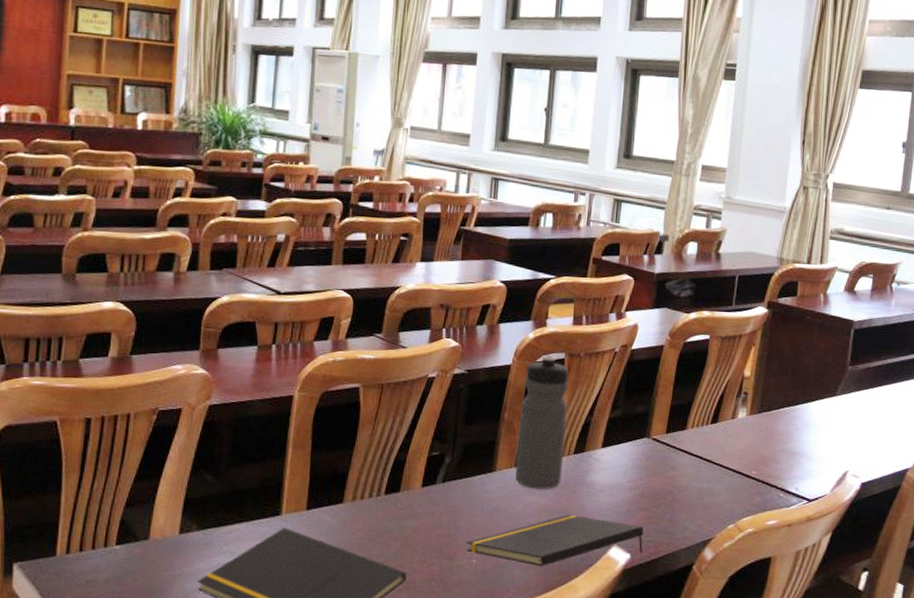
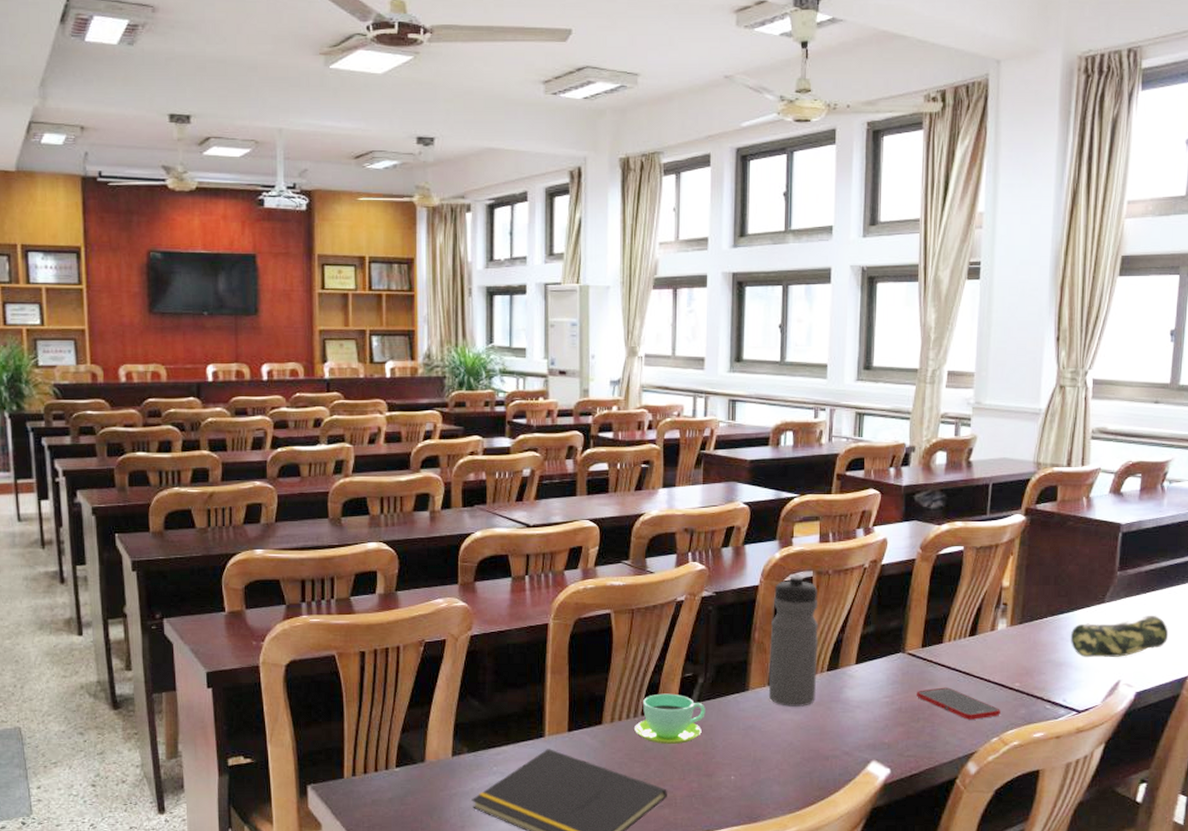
cup: none [376,472,451,526] -> present [635,693,706,745]
notepad: present [466,515,644,567] -> none [723,732,903,783]
cell phone: none [658,473,737,506] -> present [916,687,1000,720]
pencil case: none [804,409,893,449] -> present [1070,615,1169,658]

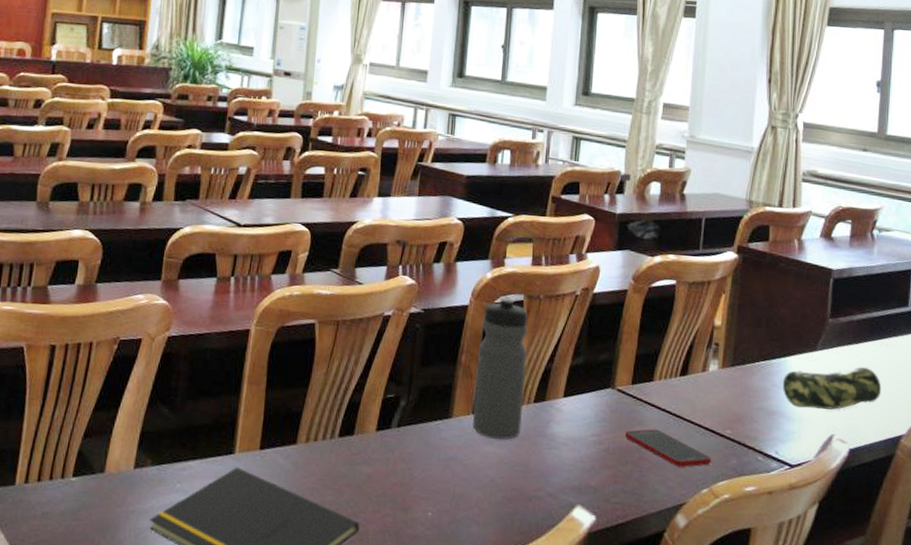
cup: present [635,693,706,745] -> none [330,414,406,473]

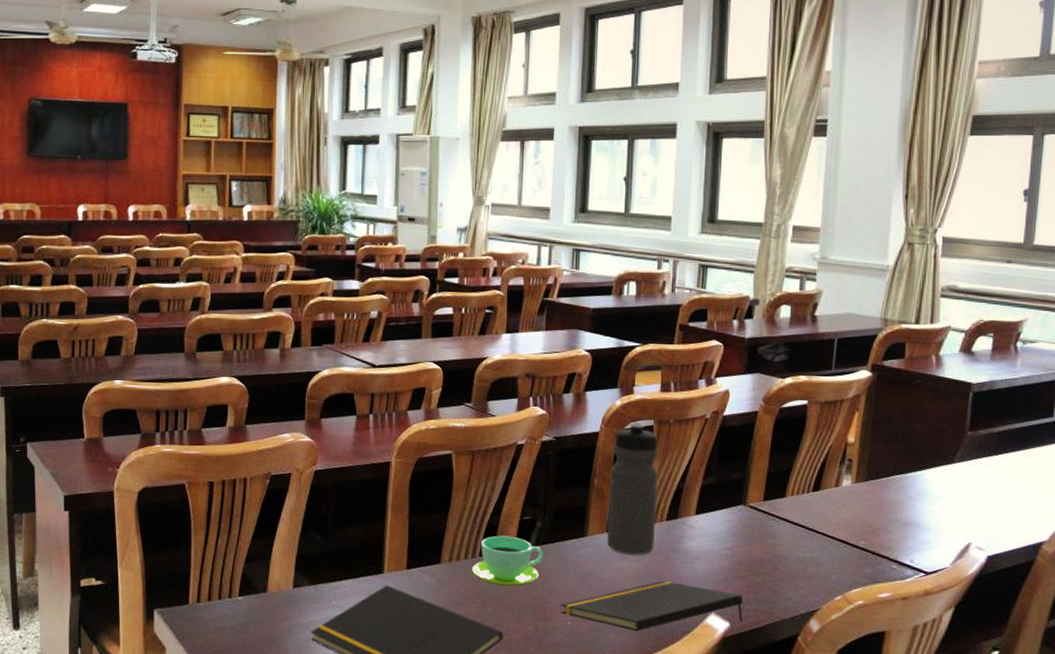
cup: none [330,414,406,473] -> present [472,535,543,587]
notepad: none [421,469,610,525] -> present [560,581,743,632]
cell phone: present [624,429,711,467] -> none [757,542,845,577]
pencil case: present [782,367,882,410] -> none [918,477,1023,520]

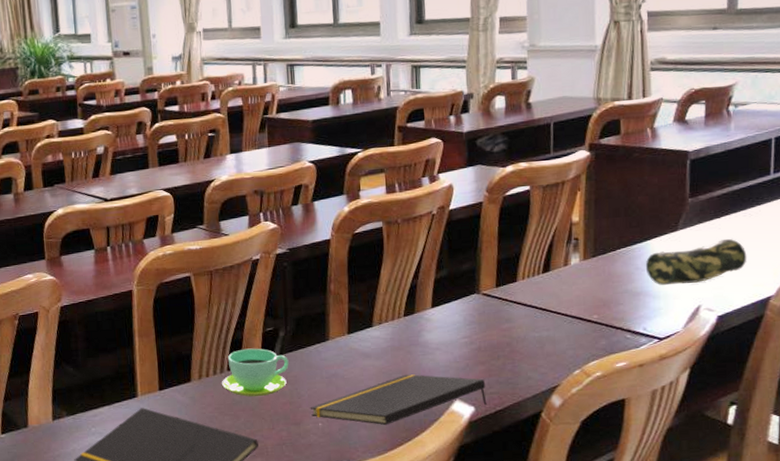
water bottle: present [606,422,659,555] -> none [346,225,396,353]
pencil case: none [918,477,1023,520] -> present [645,238,747,286]

